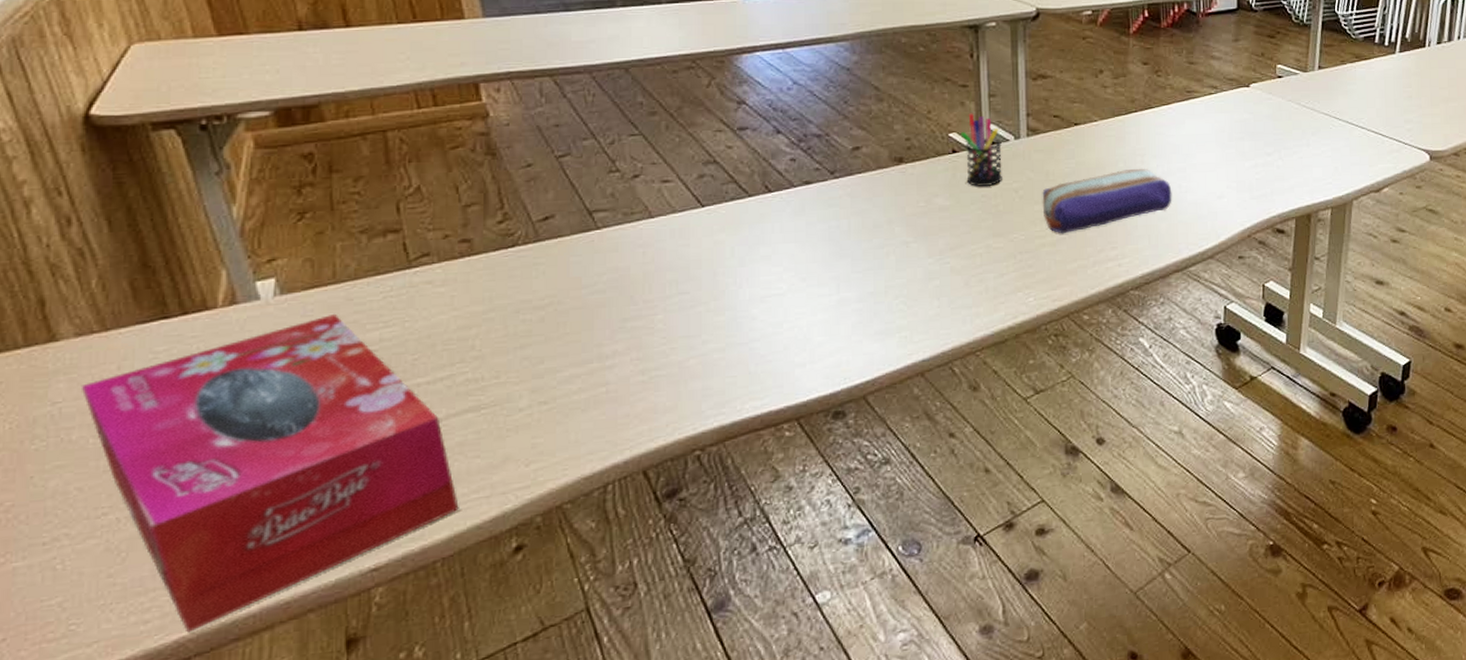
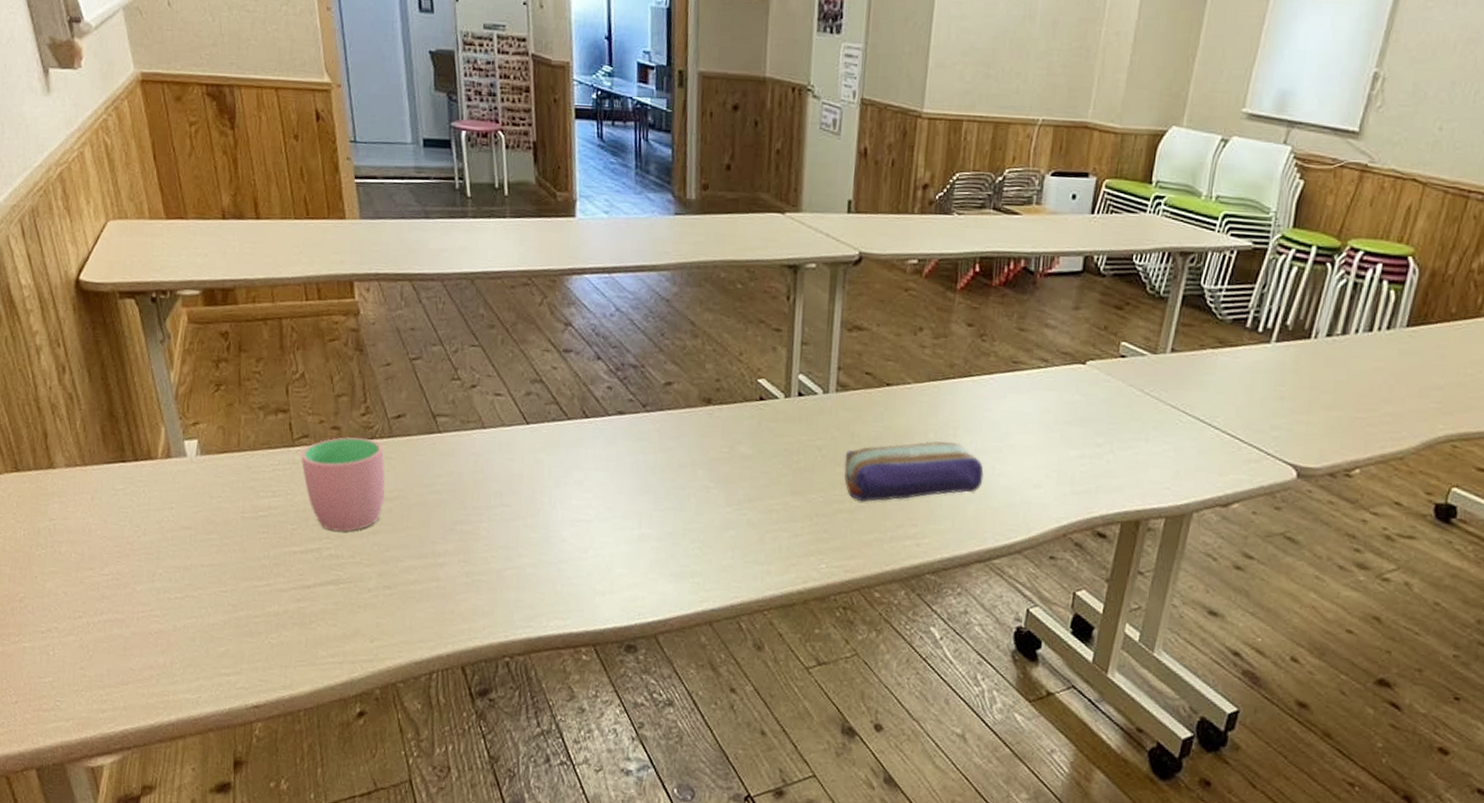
tissue box: present [80,313,459,633] -> none [68,478,319,727]
cup: none [421,246,534,353] -> present [301,437,385,532]
pen holder: present [960,113,1002,186] -> none [769,360,810,440]

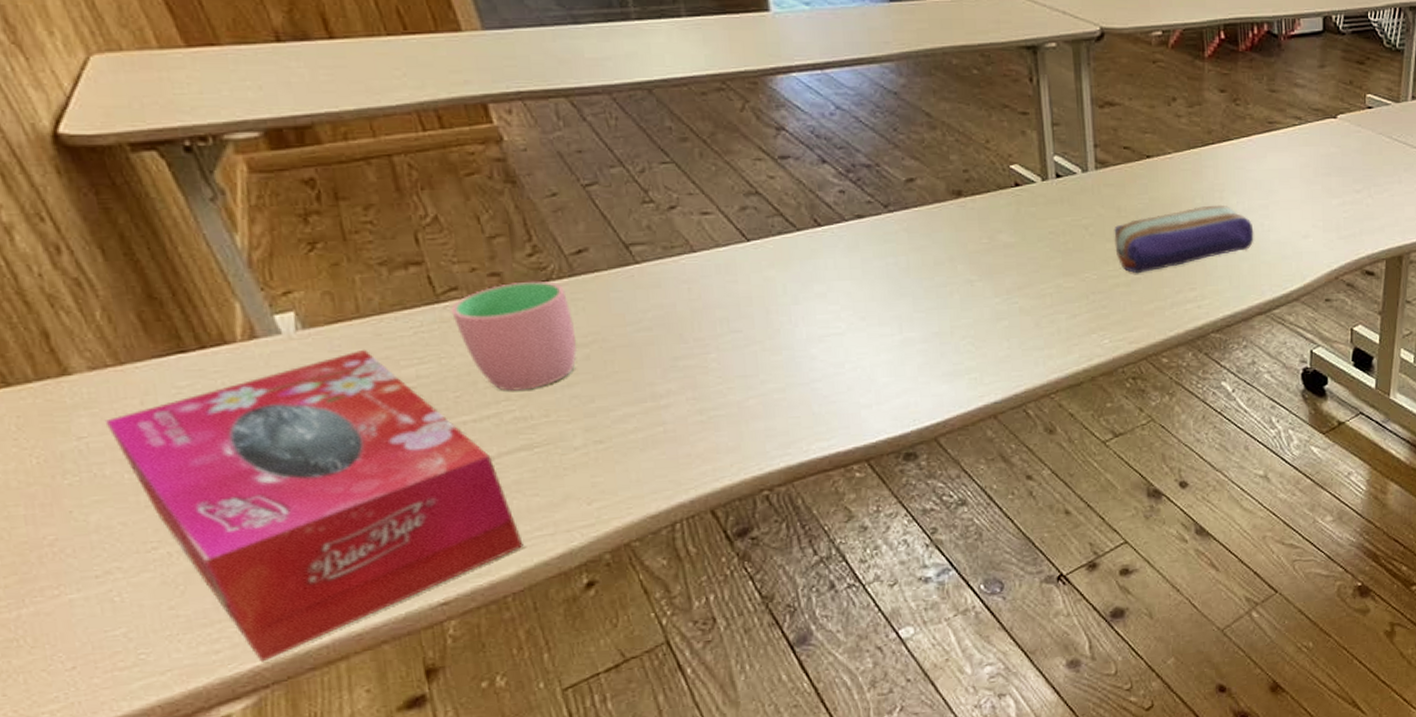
tissue box: none [68,478,319,727] -> present [104,349,524,662]

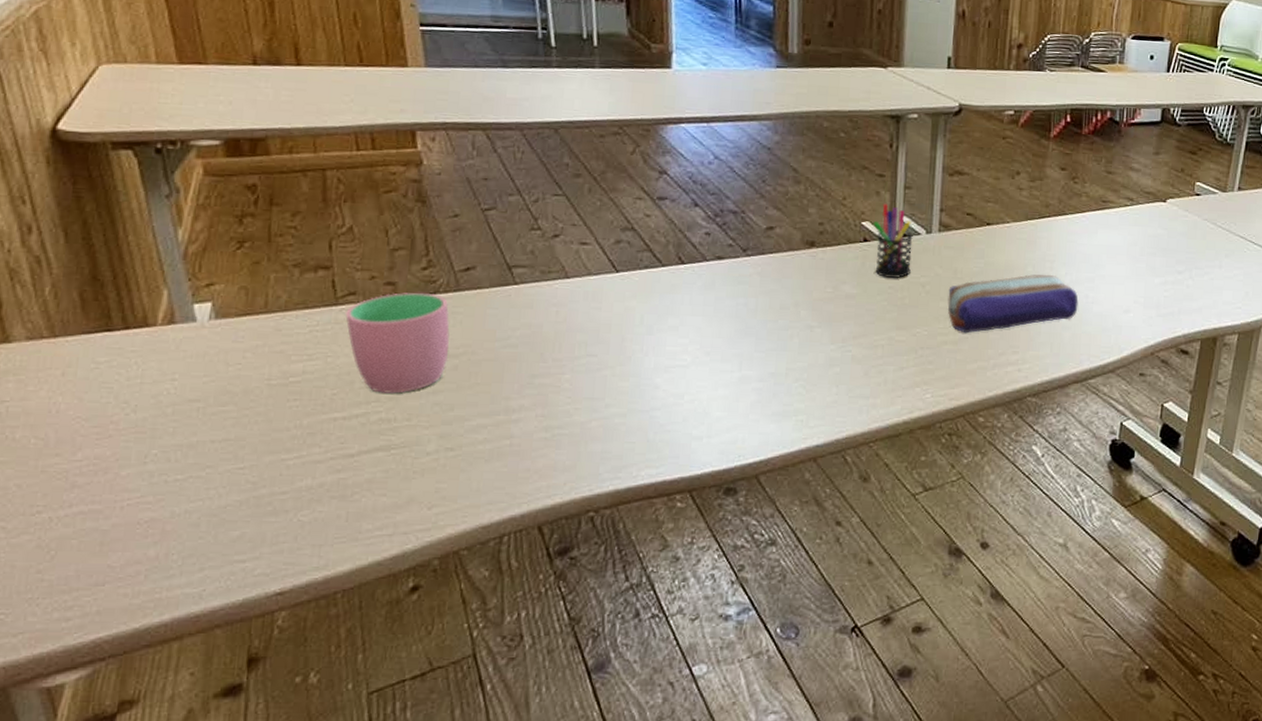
tissue box: present [104,349,524,662] -> none [27,342,363,634]
pen holder: none [1023,143,1070,222] -> present [873,203,913,278]

